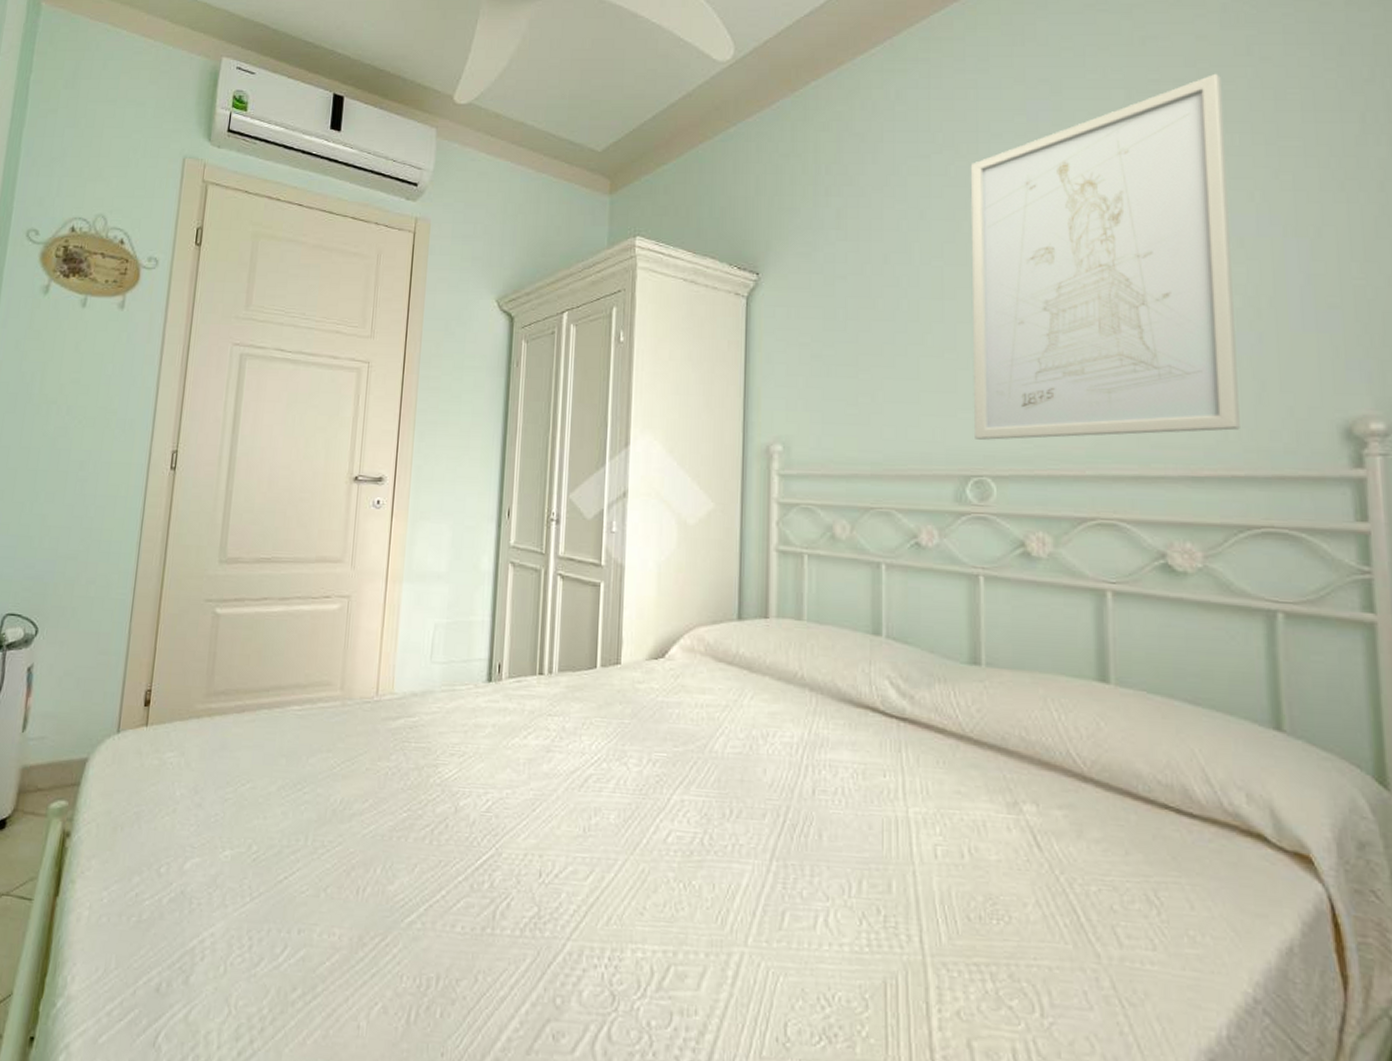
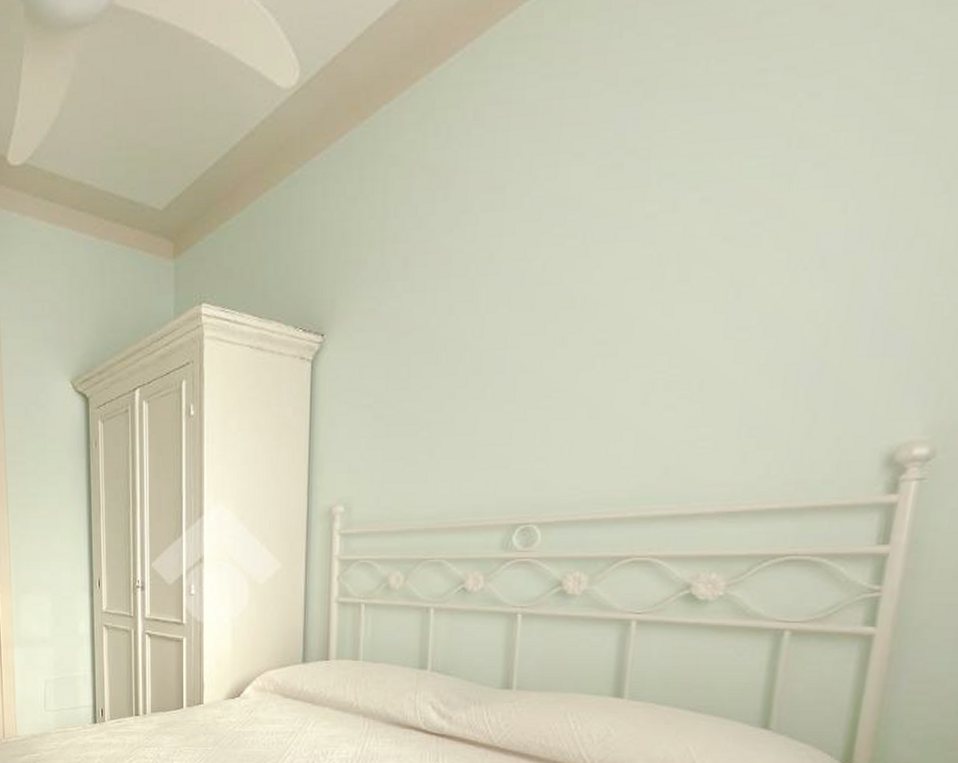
wall art: present [970,73,1240,440] -> none [525,54,839,489]

